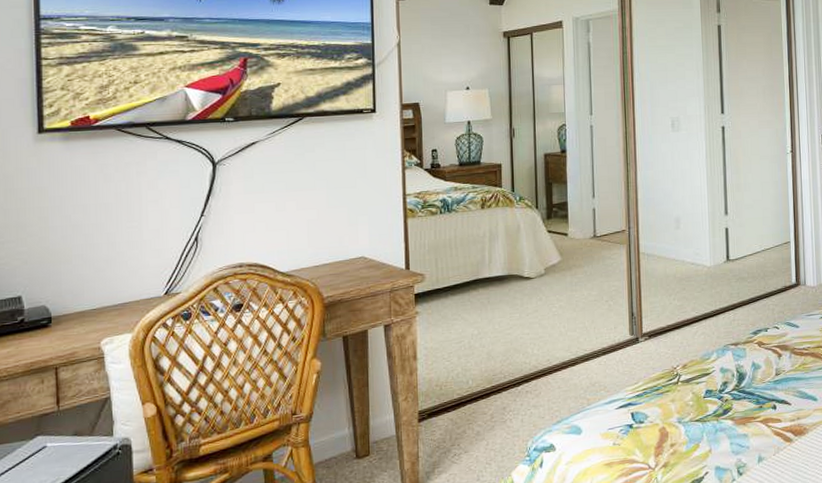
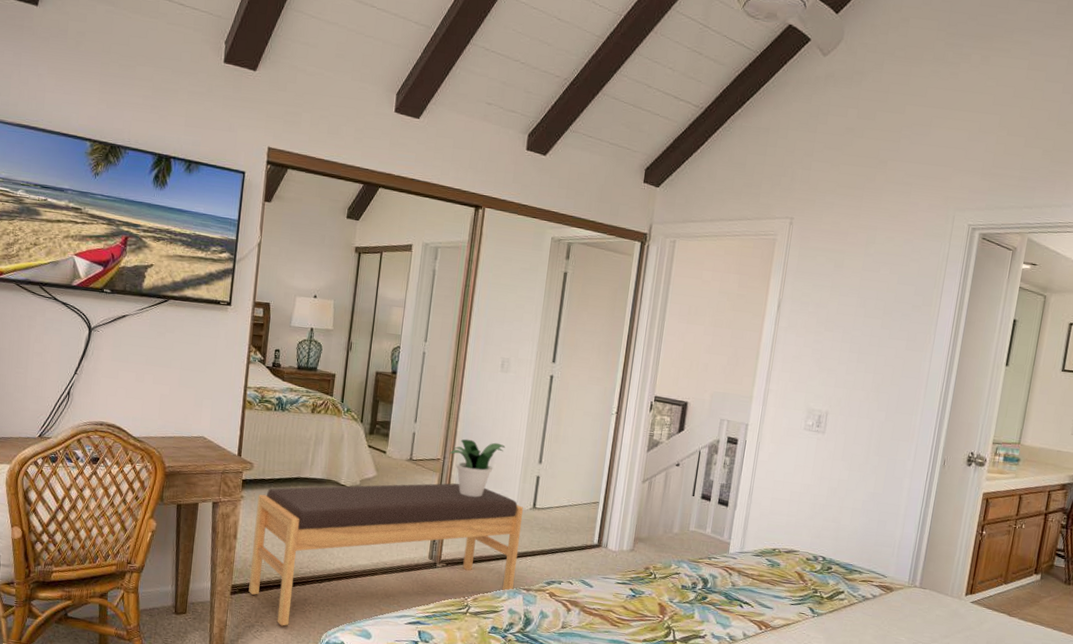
bench: none [435,250,722,443] -> present [248,483,524,626]
potted plant: none [634,202,690,263] -> present [449,439,506,497]

